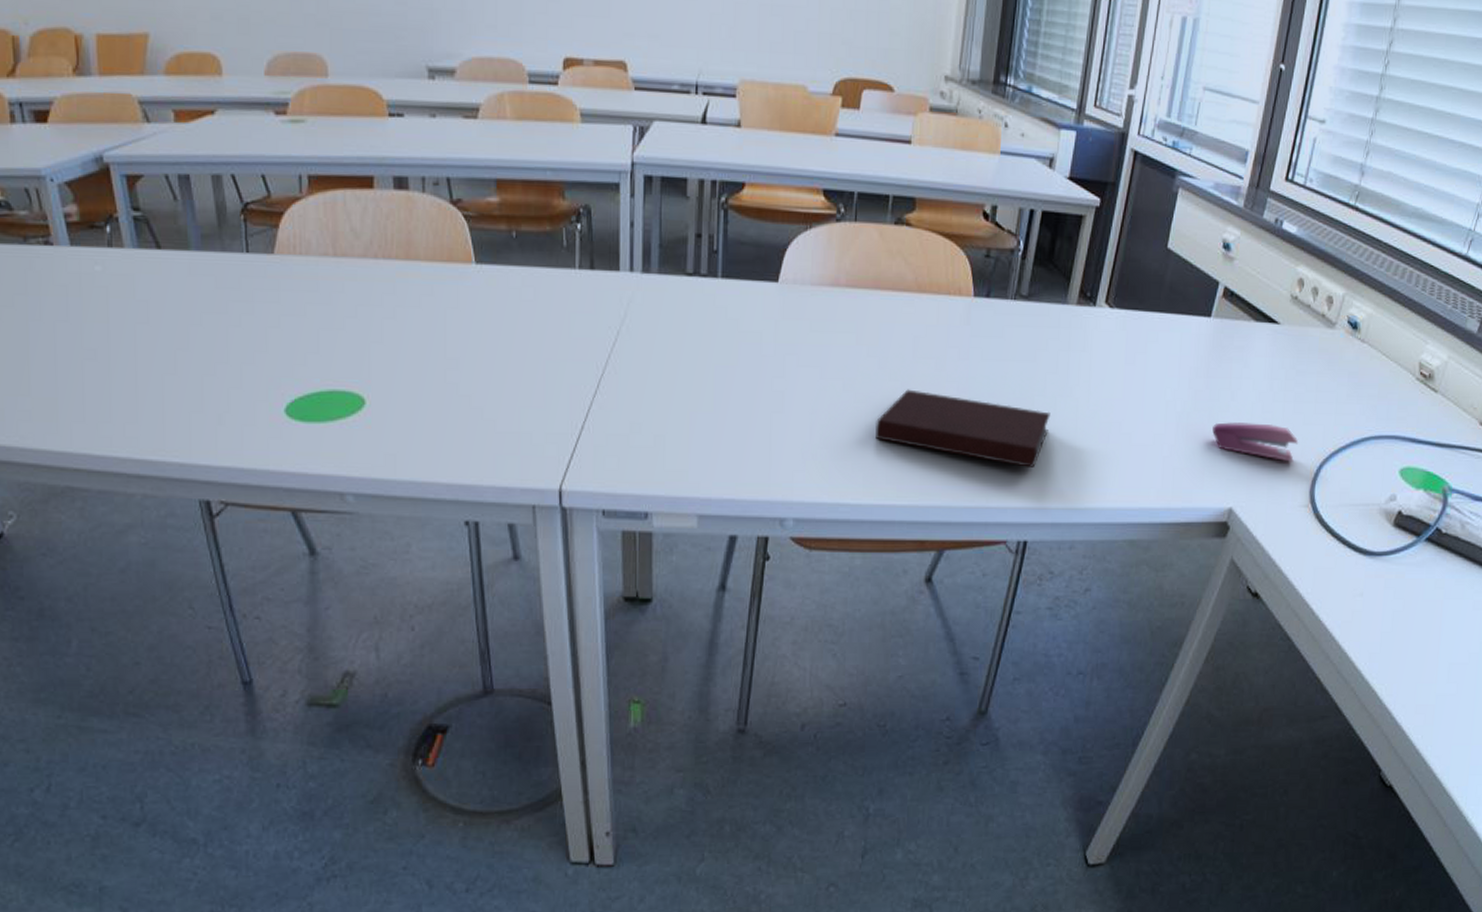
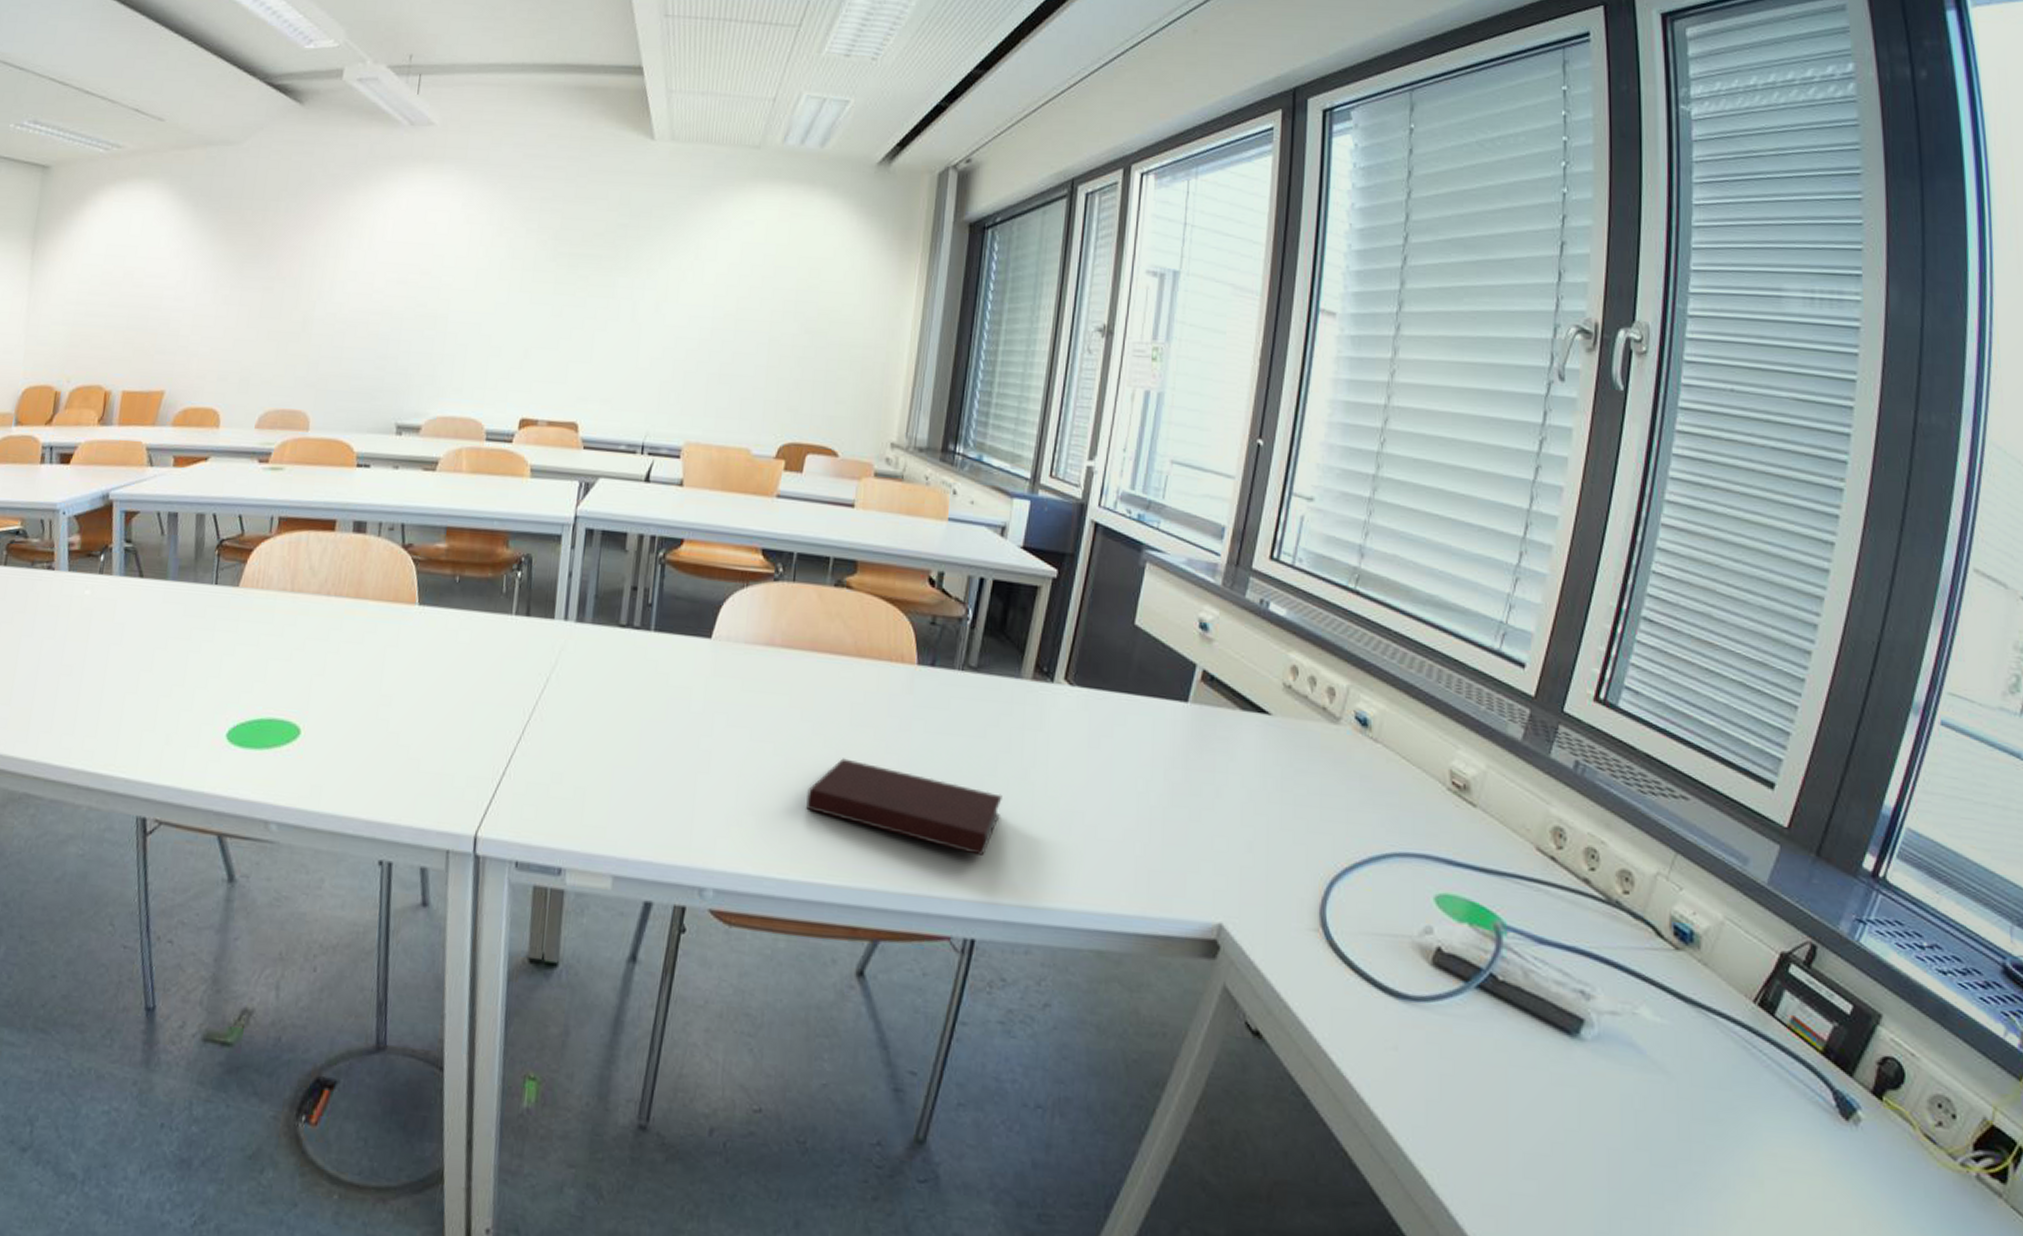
stapler: present [1212,422,1299,462] -> none [1194,822,1302,876]

